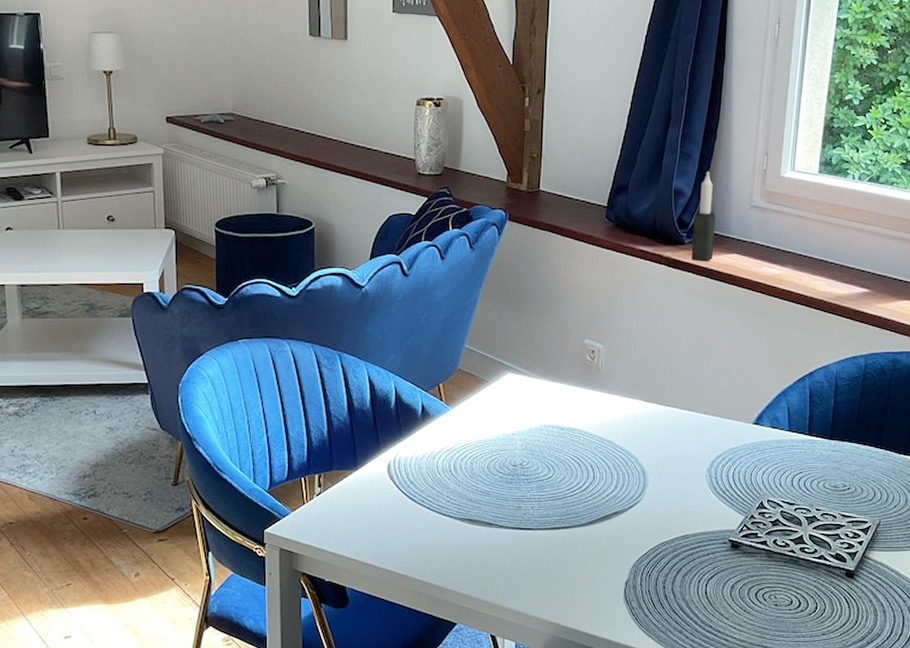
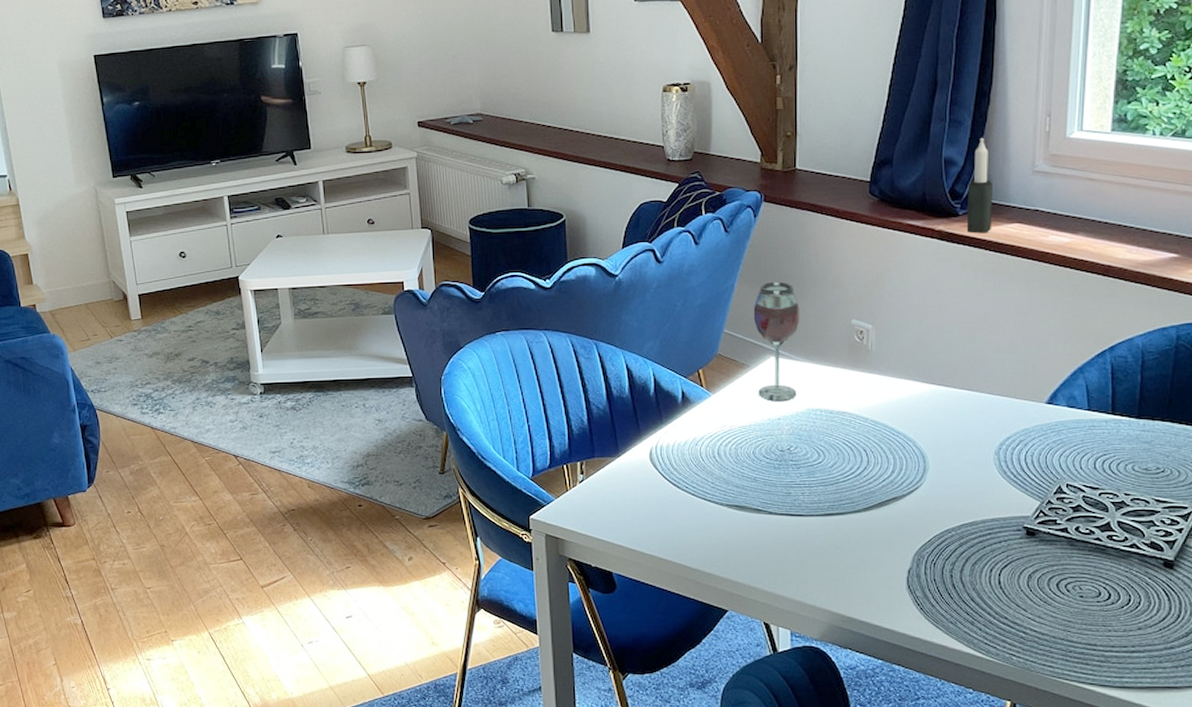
wineglass: none [493,299,538,416] -> present [753,282,800,401]

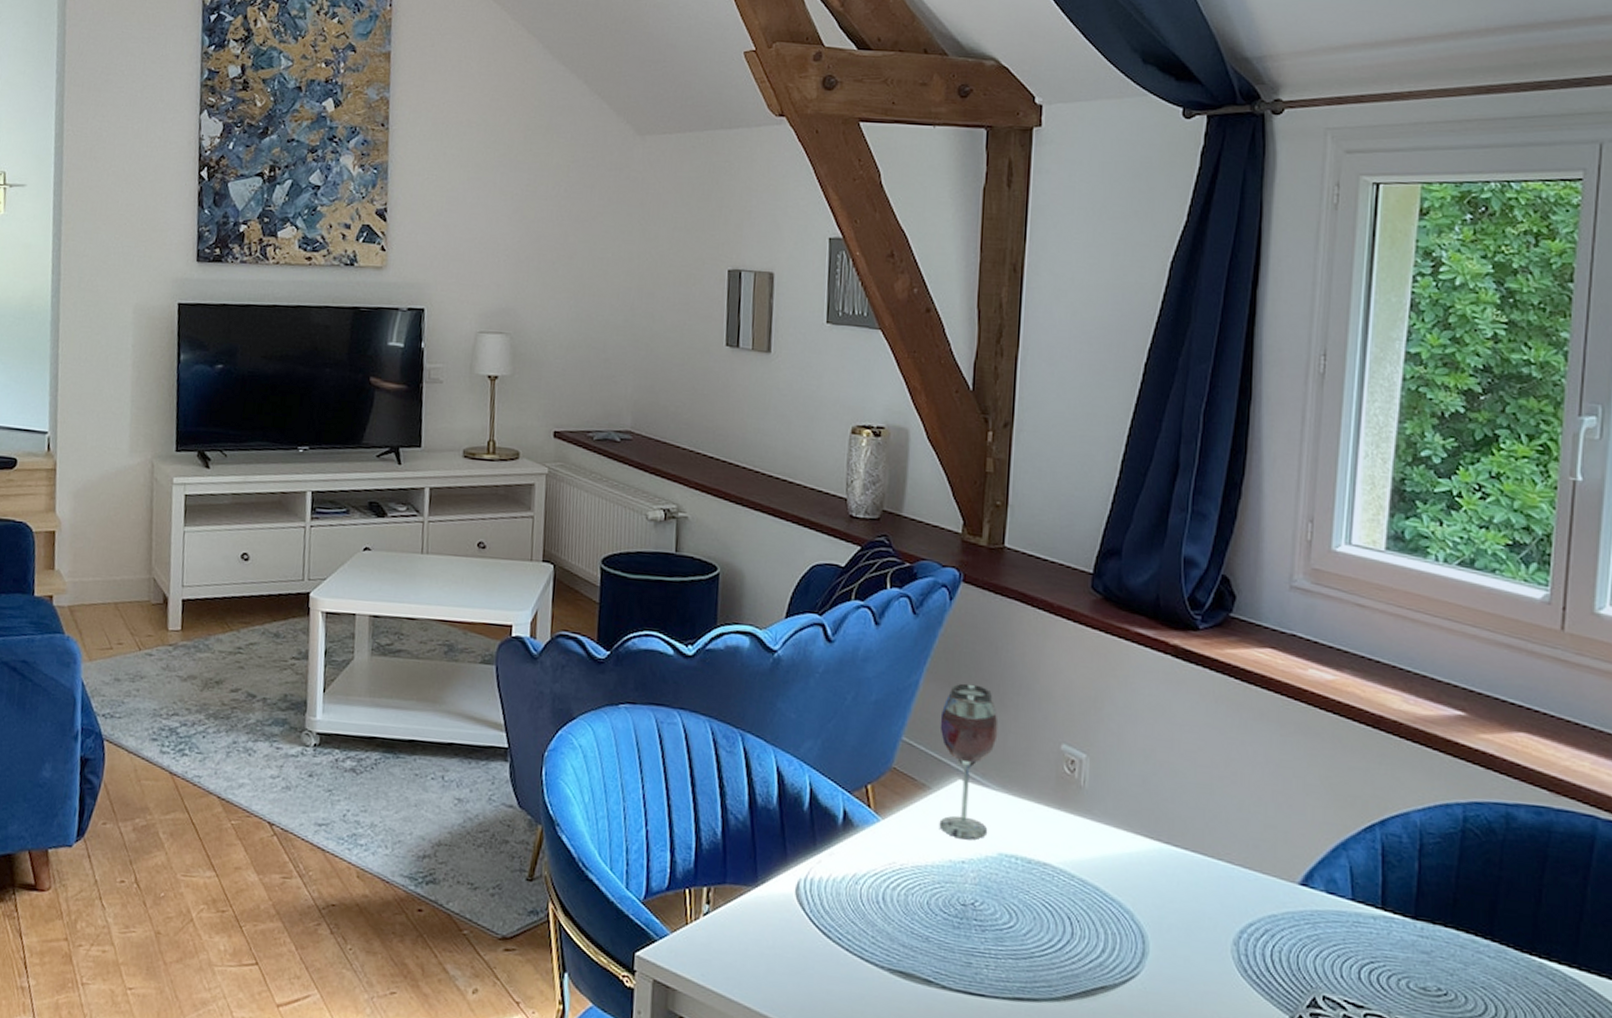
candle: present [966,137,993,234] -> none [1207,537,1241,656]

